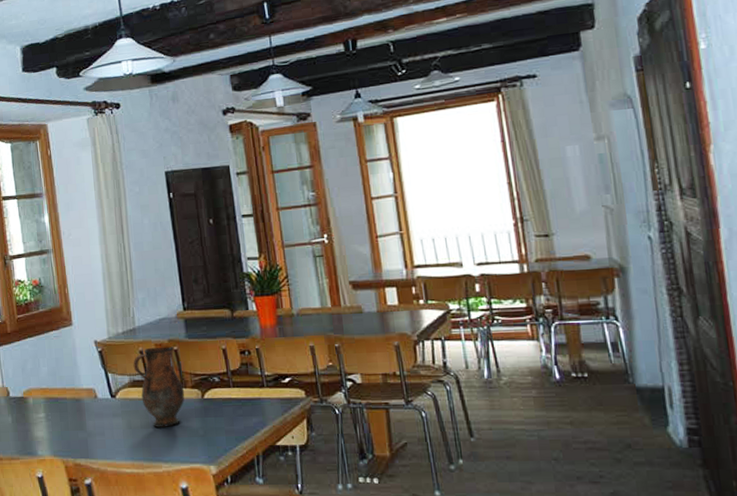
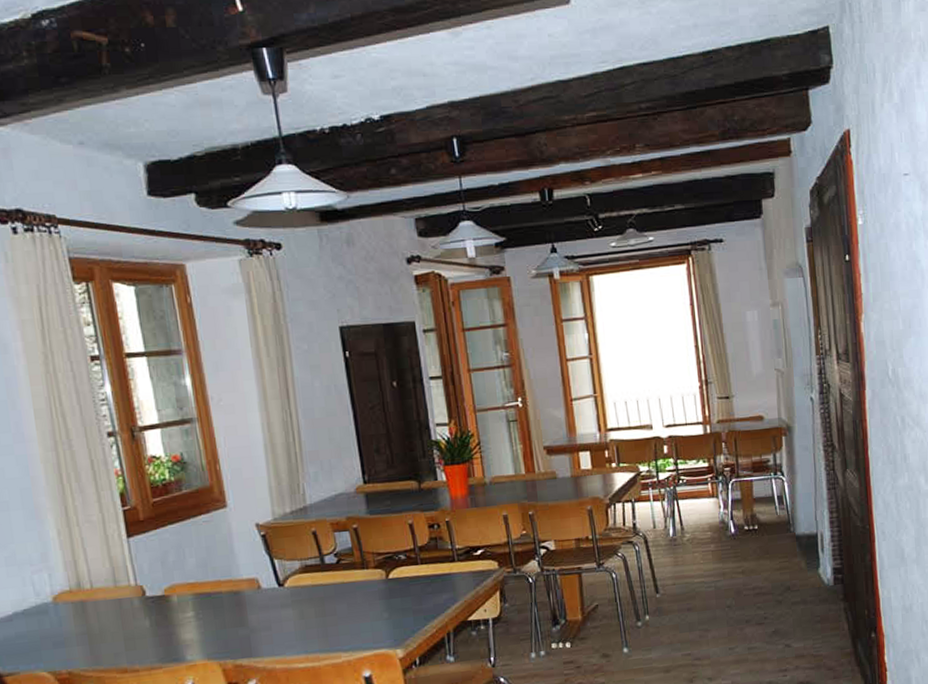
pitcher: present [133,346,185,427] -> none [304,524,367,615]

